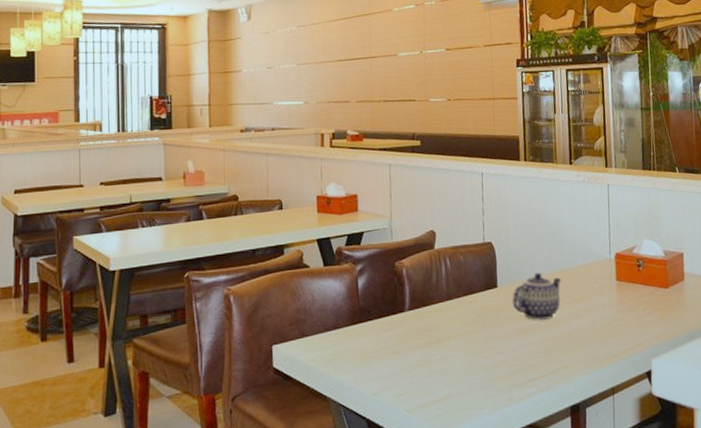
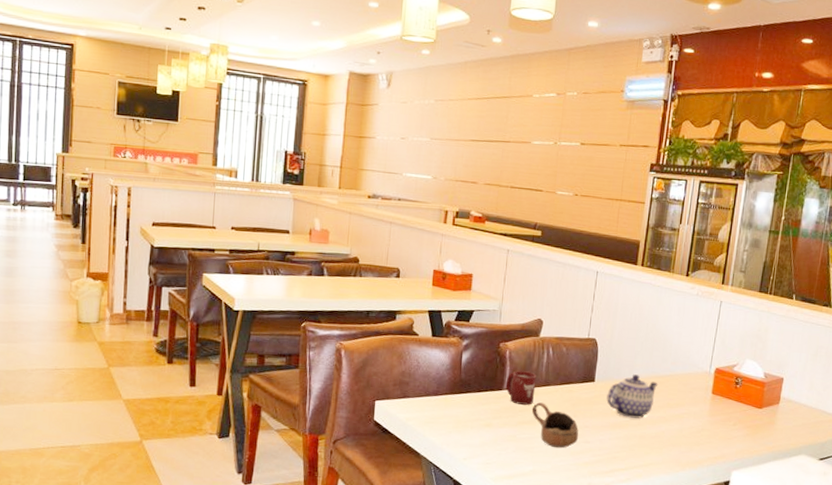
cup: none [407,287,439,325] -> present [505,371,537,405]
cup: none [438,318,491,366] -> present [532,402,579,449]

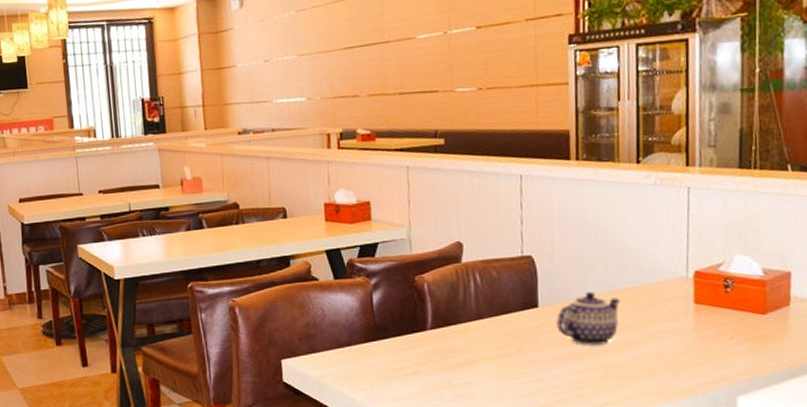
cup: present [505,371,537,405] -> none [429,305,466,345]
cup: present [532,402,579,449] -> none [466,339,529,391]

